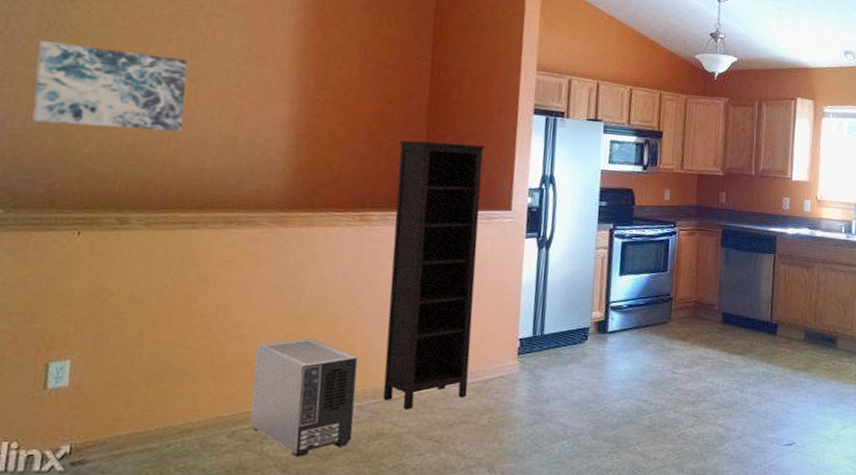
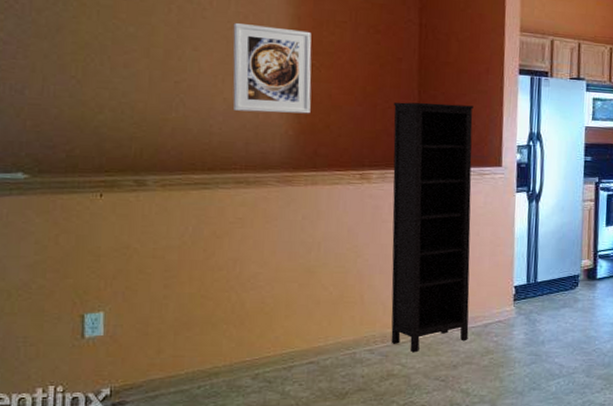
wall art: present [32,41,188,131] -> none [47,14,189,98]
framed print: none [229,55,318,151] -> present [232,23,312,114]
air purifier: present [250,338,359,457] -> none [271,289,367,396]

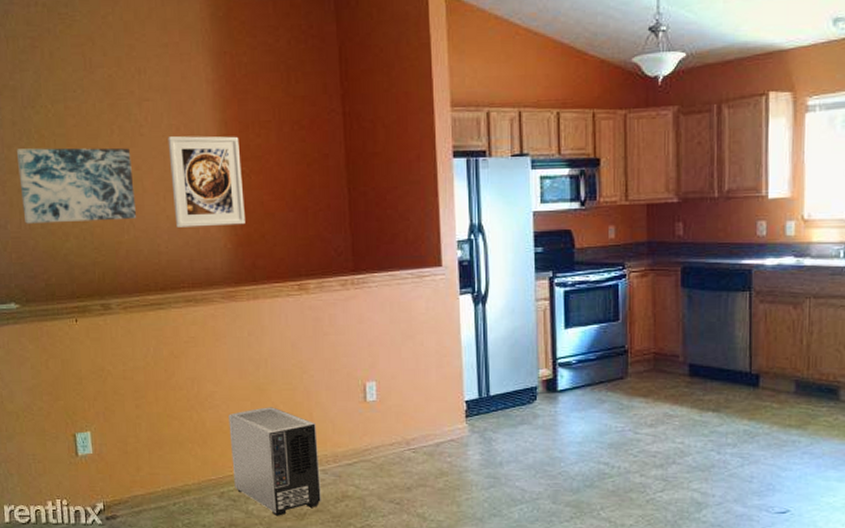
wall art: none [47,14,189,98] -> present [16,148,137,224]
air purifier: none [271,289,367,396] -> present [228,407,322,516]
bookcase: present [391,102,474,353] -> none [325,199,420,474]

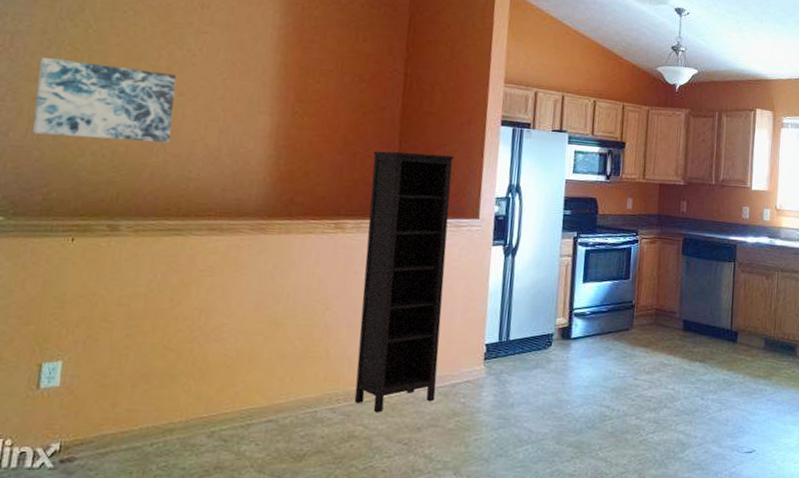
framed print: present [168,136,245,228] -> none [213,70,297,161]
air purifier: present [228,407,322,516] -> none [228,342,332,458]
bookcase: none [325,199,420,474] -> present [354,151,454,413]

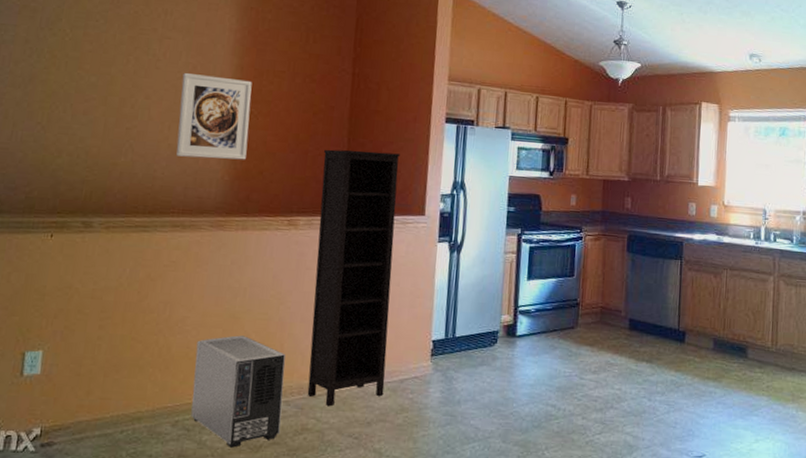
wall art: present [33,57,177,143] -> none [17,65,143,143]
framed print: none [213,70,297,161] -> present [176,73,252,160]
air purifier: none [228,342,332,458] -> present [191,335,286,448]

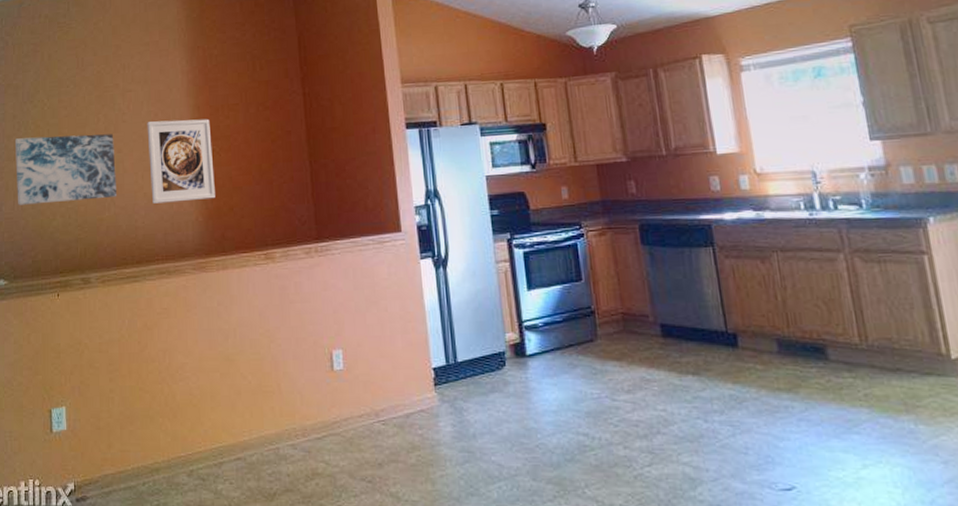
wall art: none [17,65,143,143] -> present [14,134,118,205]
air purifier: present [191,335,286,448] -> none [198,378,292,497]
bookcase: present [307,149,400,407] -> none [288,169,391,448]

